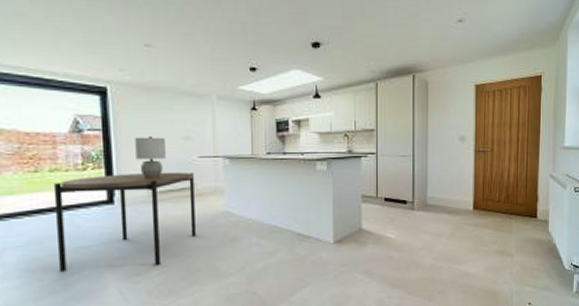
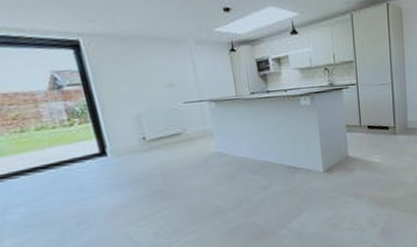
dining table: present [53,172,197,272] -> none [42,119,193,224]
lamp: present [135,135,167,180] -> none [117,85,153,130]

